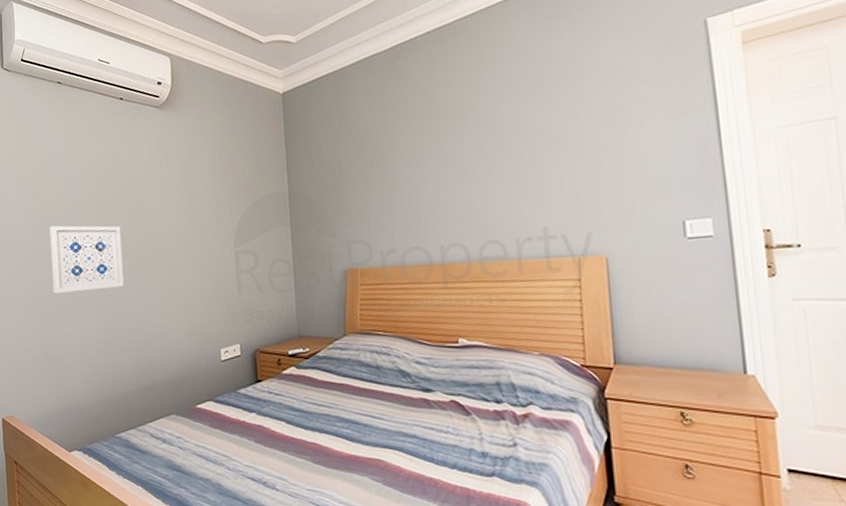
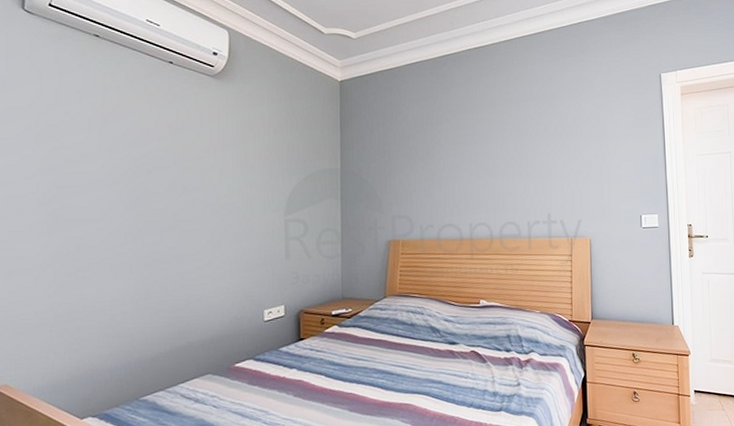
wall art: present [49,225,124,294] -> none [72,182,162,253]

